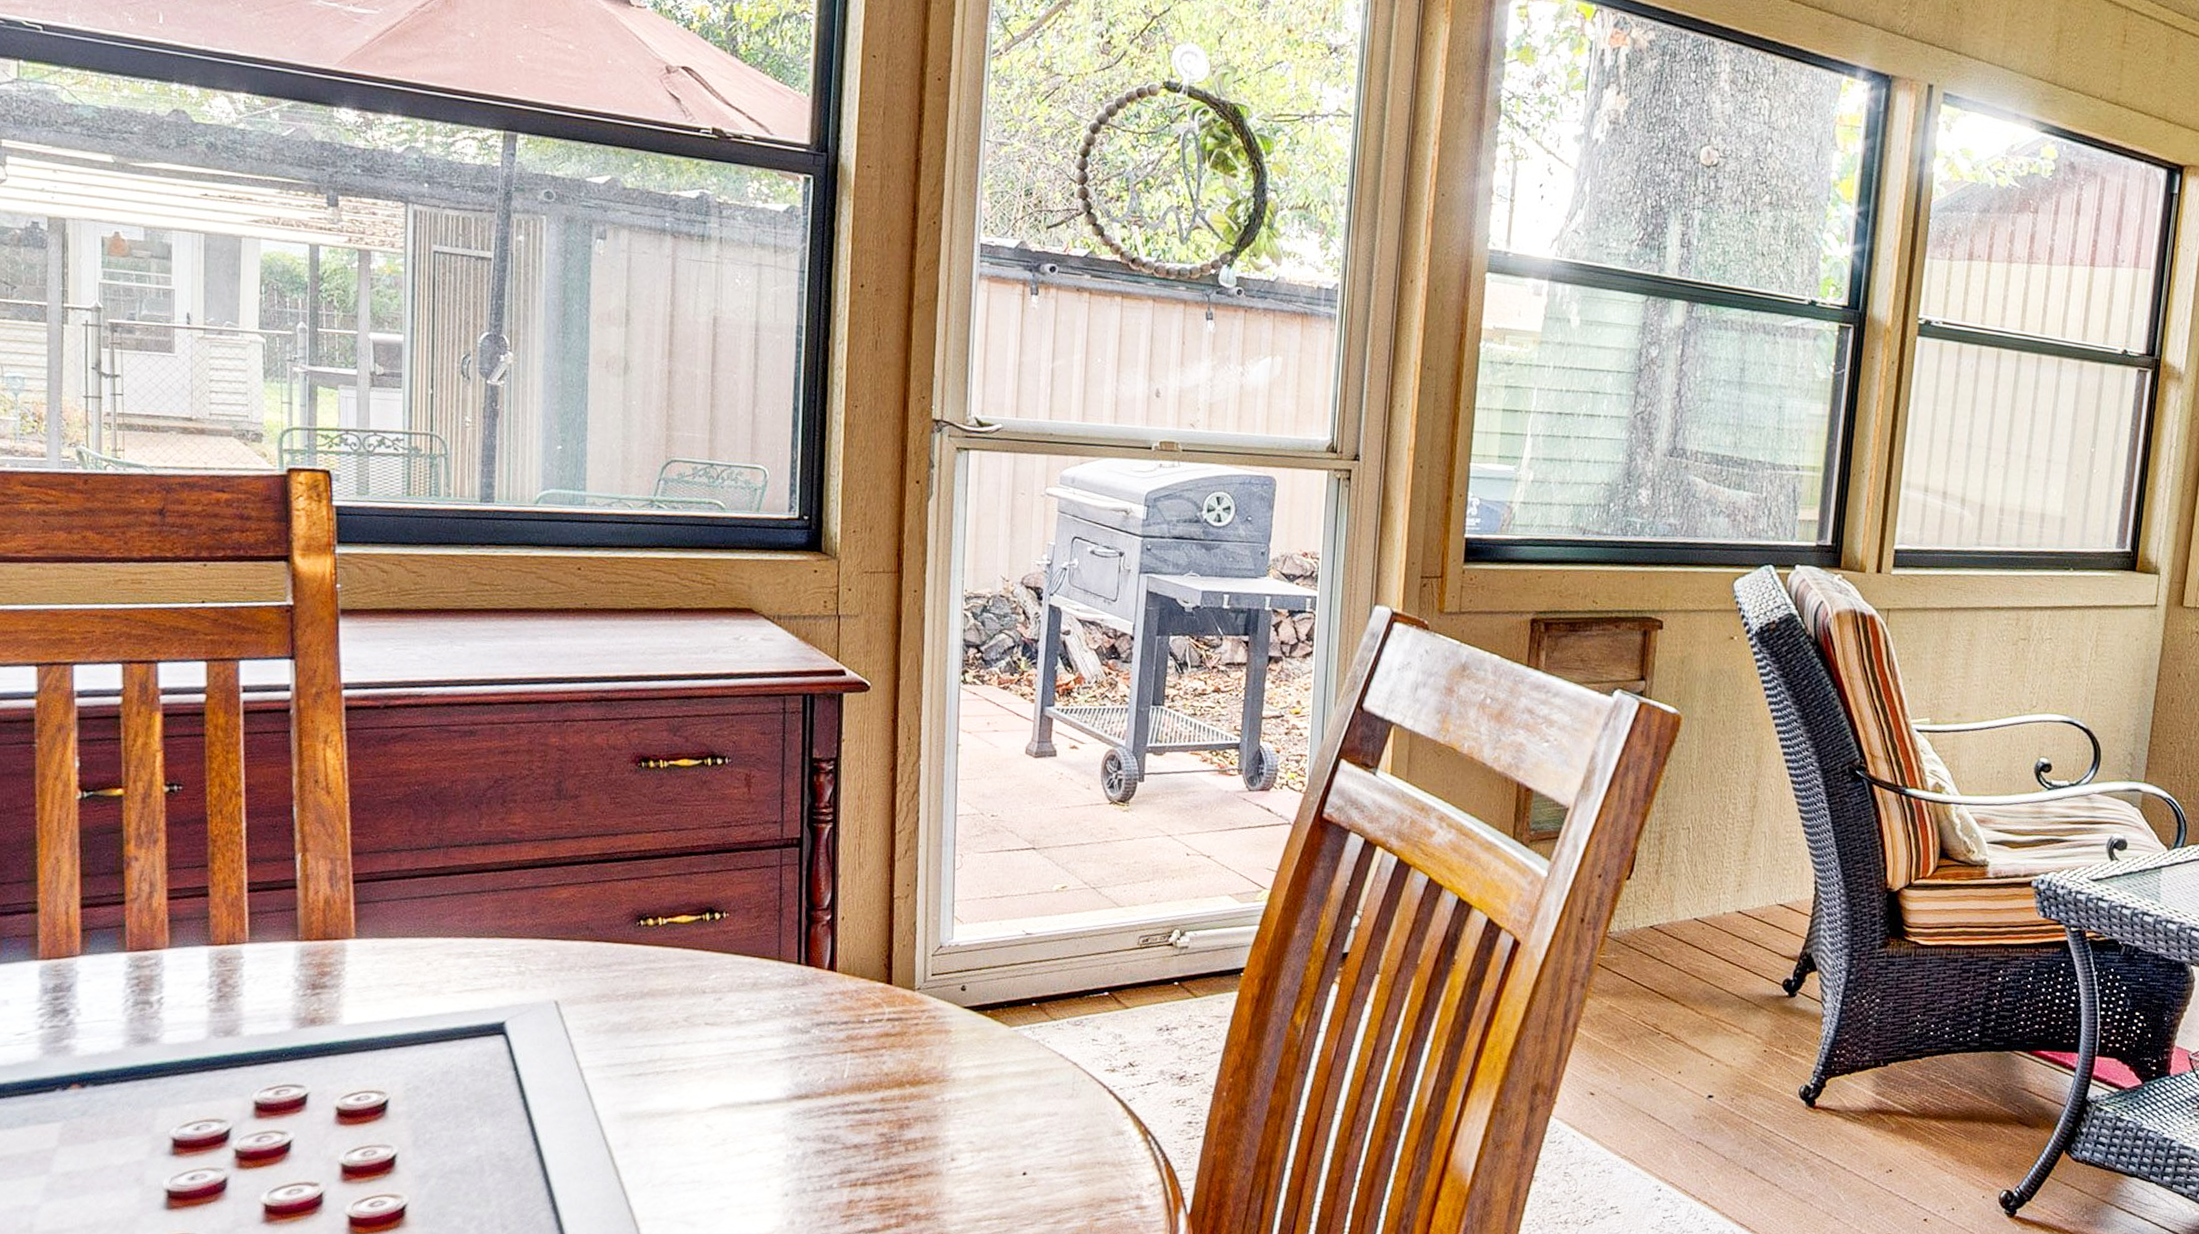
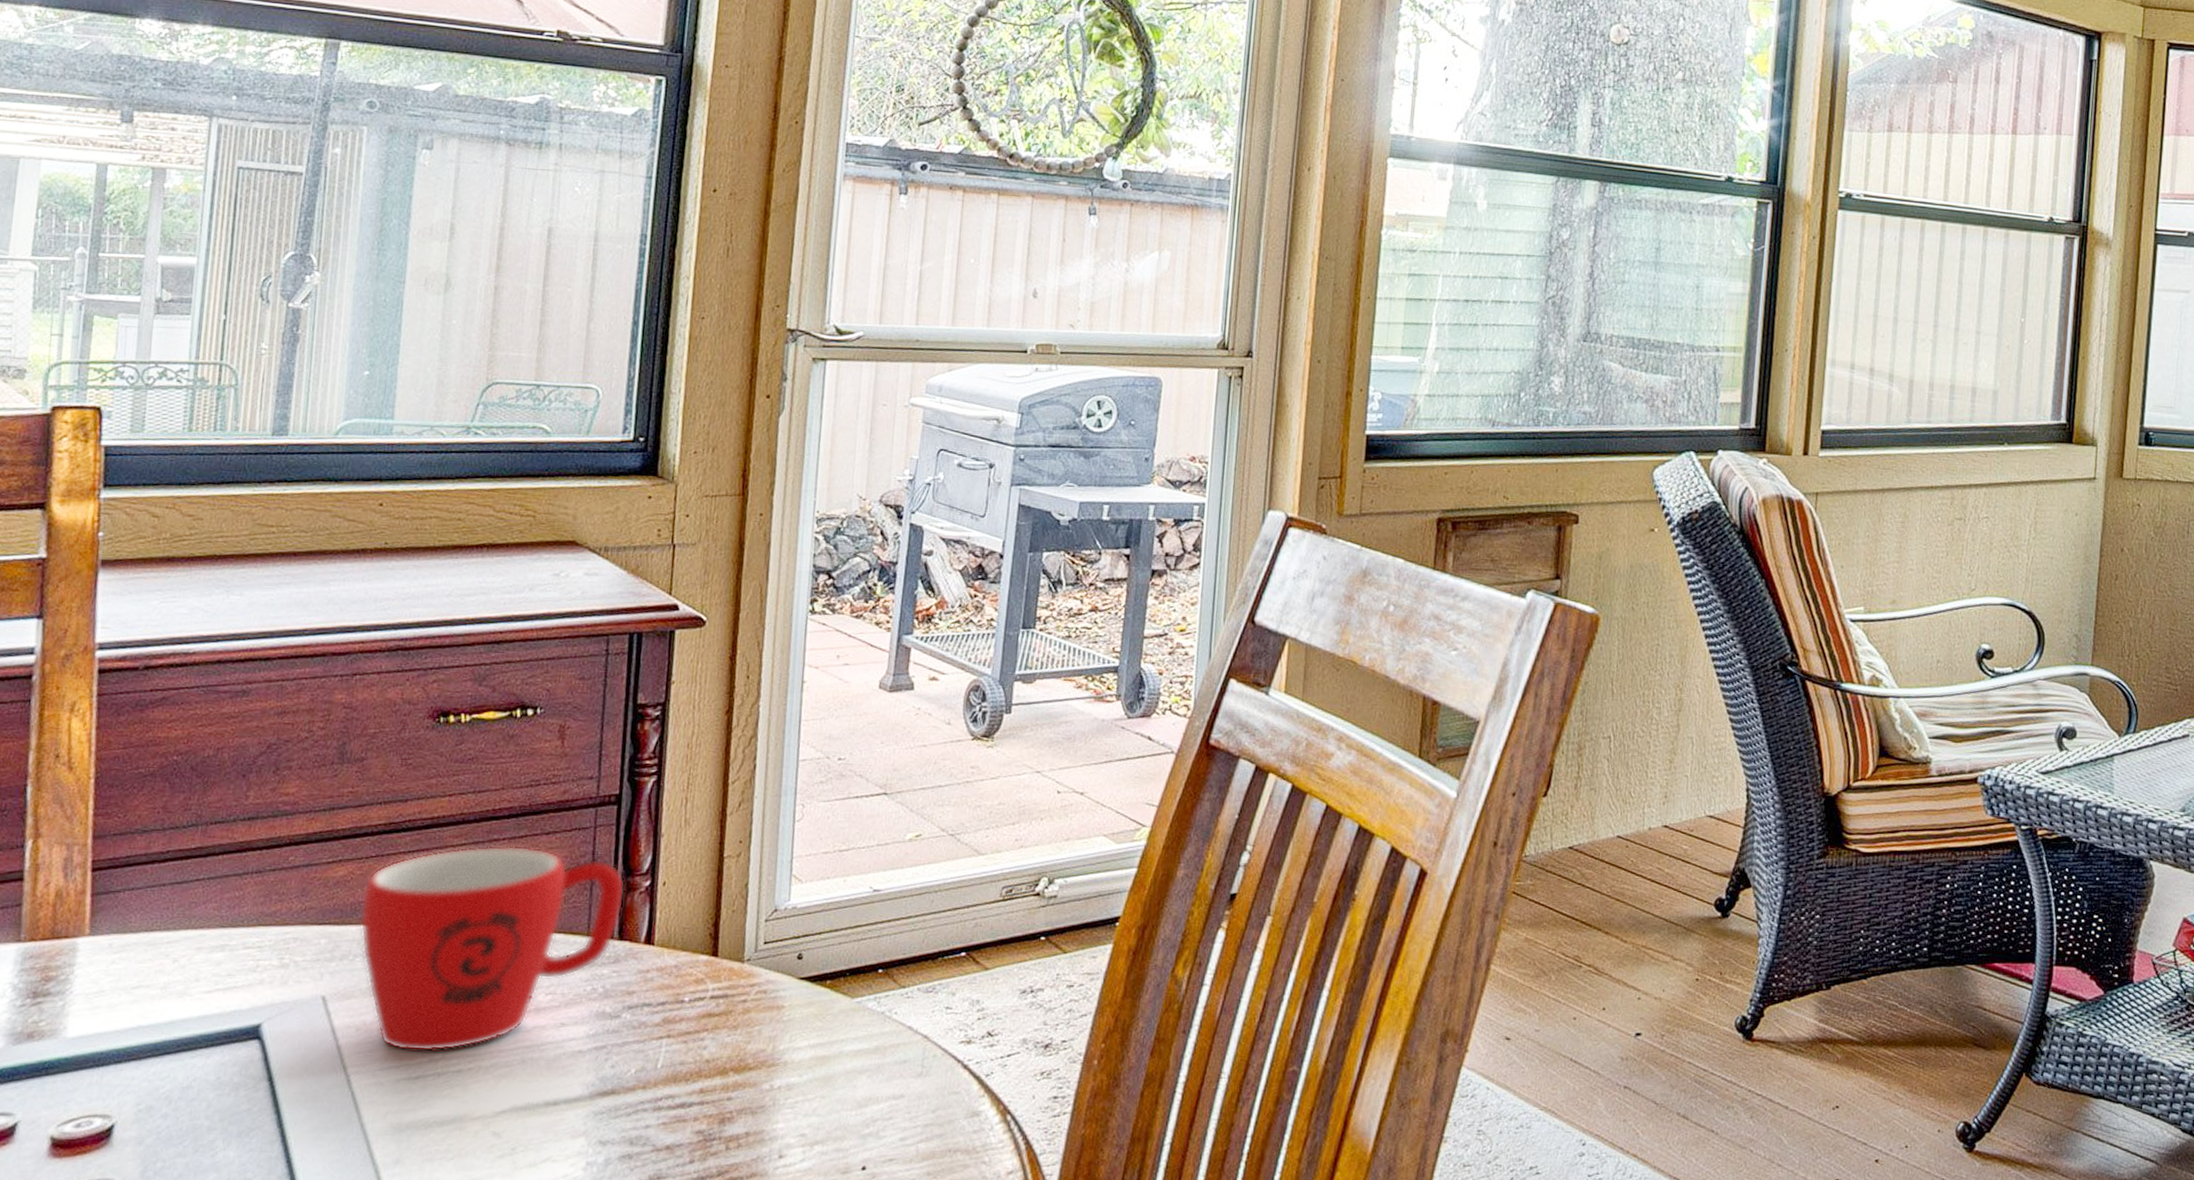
mug: none [583,877,810,1054] -> present [359,845,626,1052]

